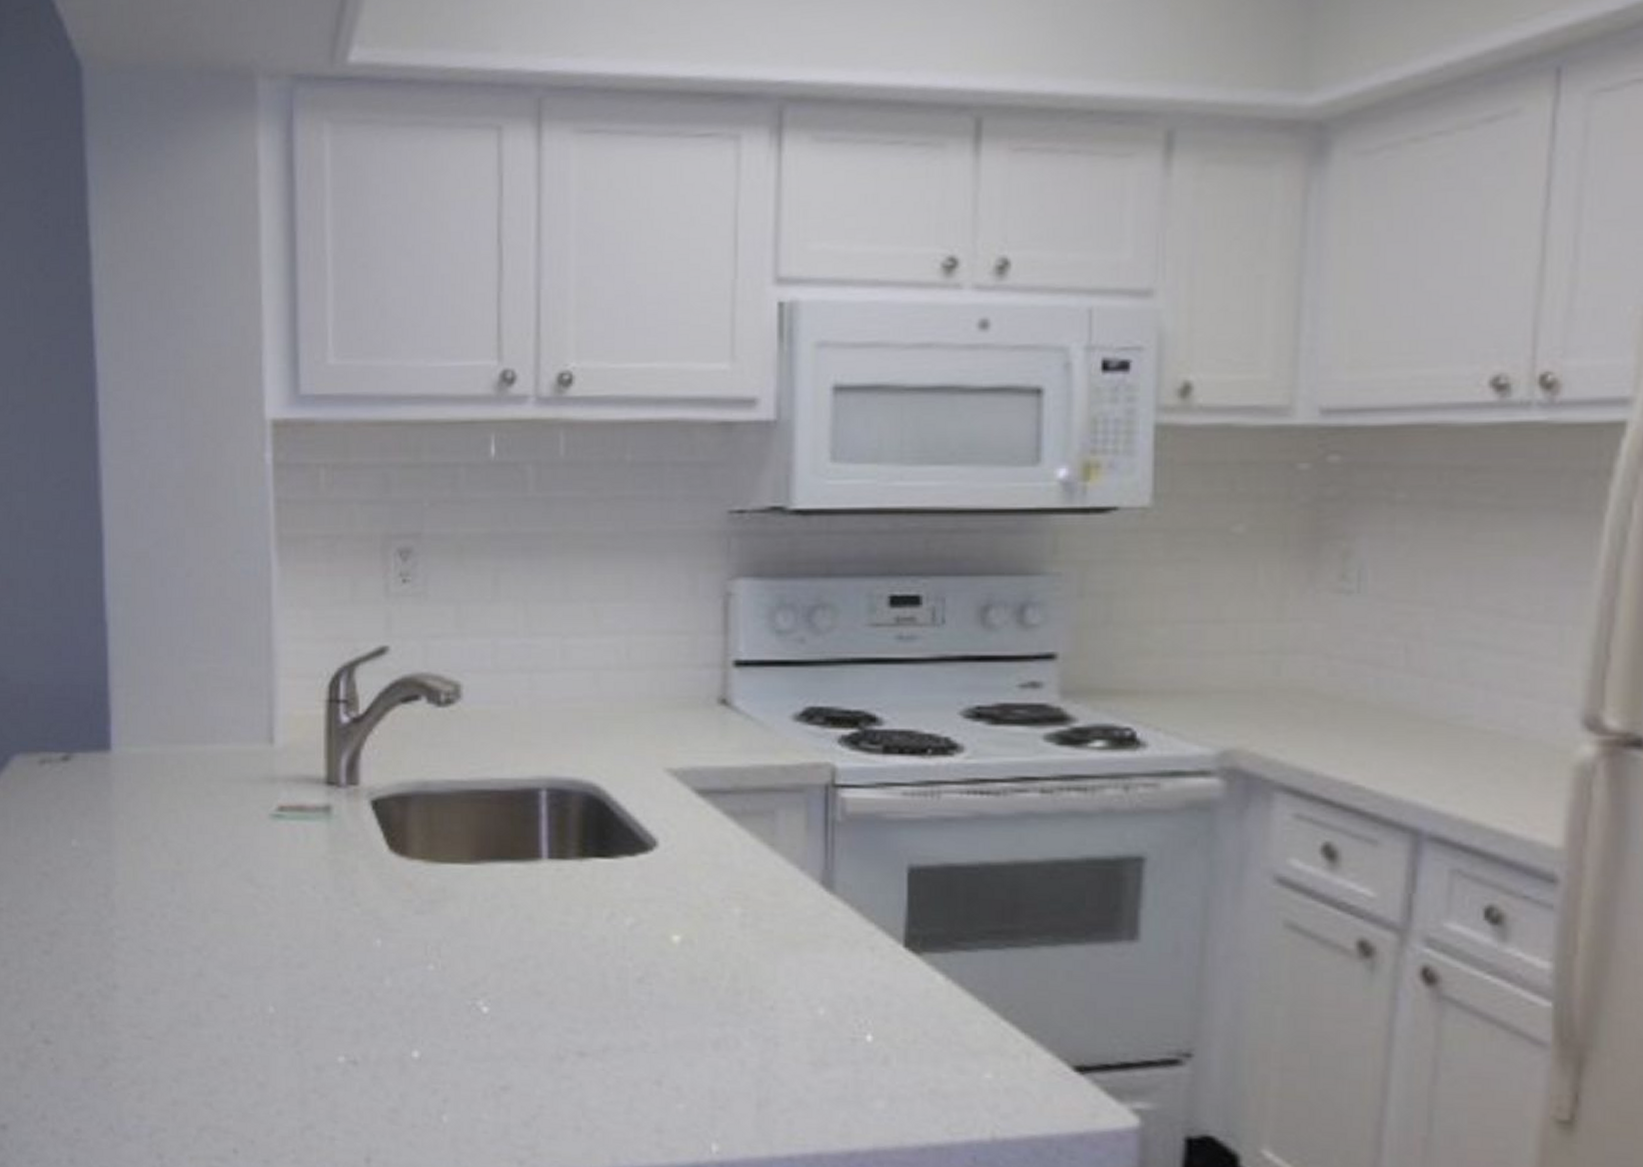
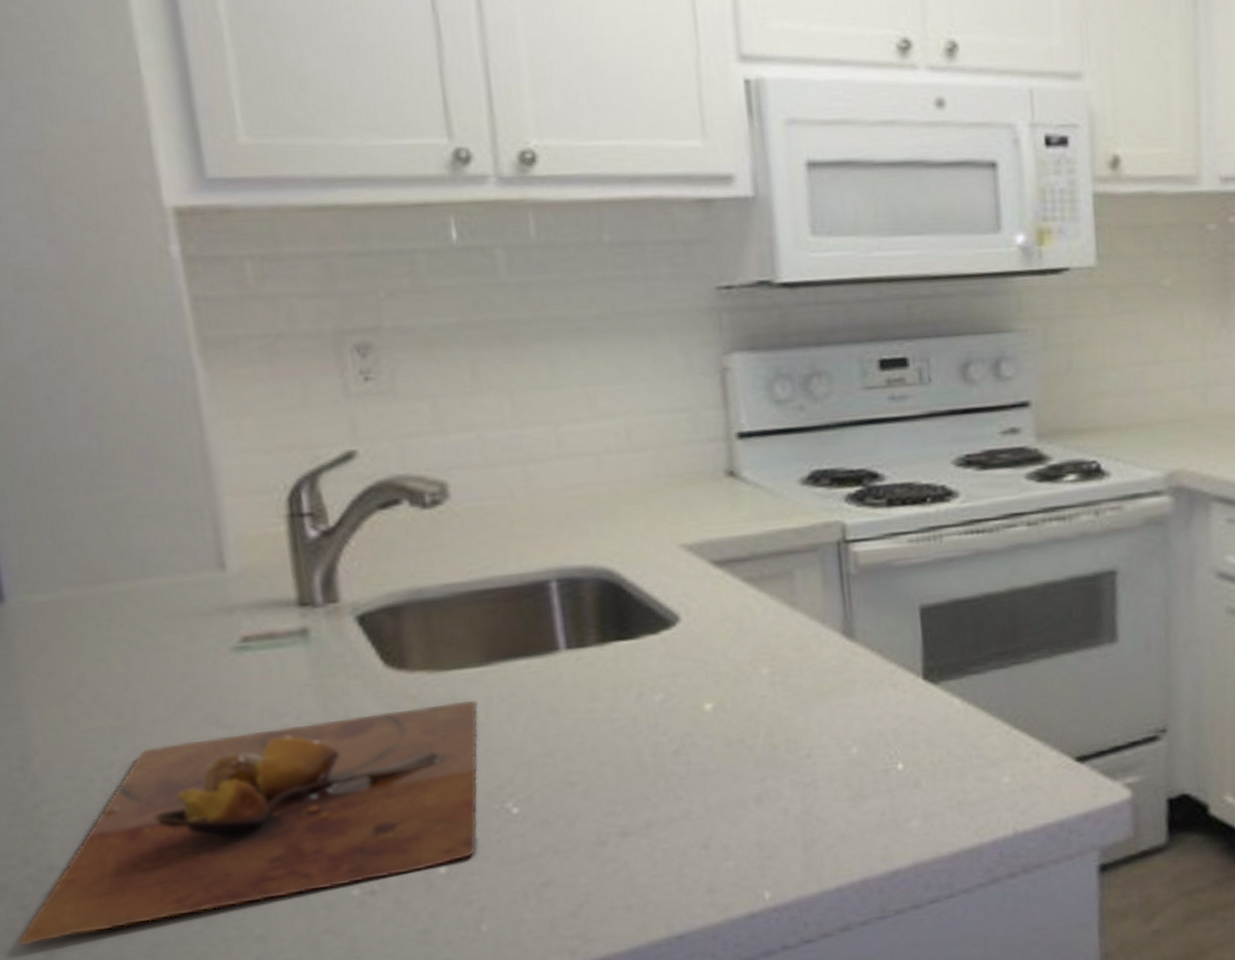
cutting board: none [85,893,463,1051] -> present [19,701,478,946]

